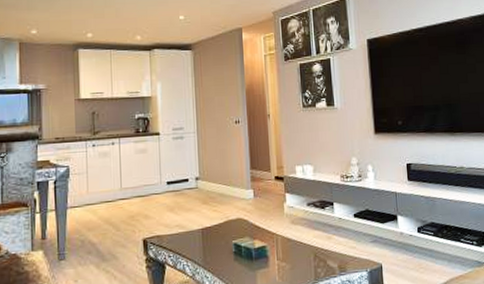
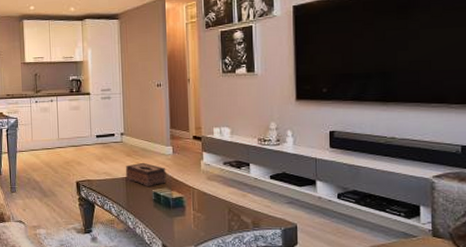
tissue box: none [201,209,248,238] -> present [125,162,167,186]

